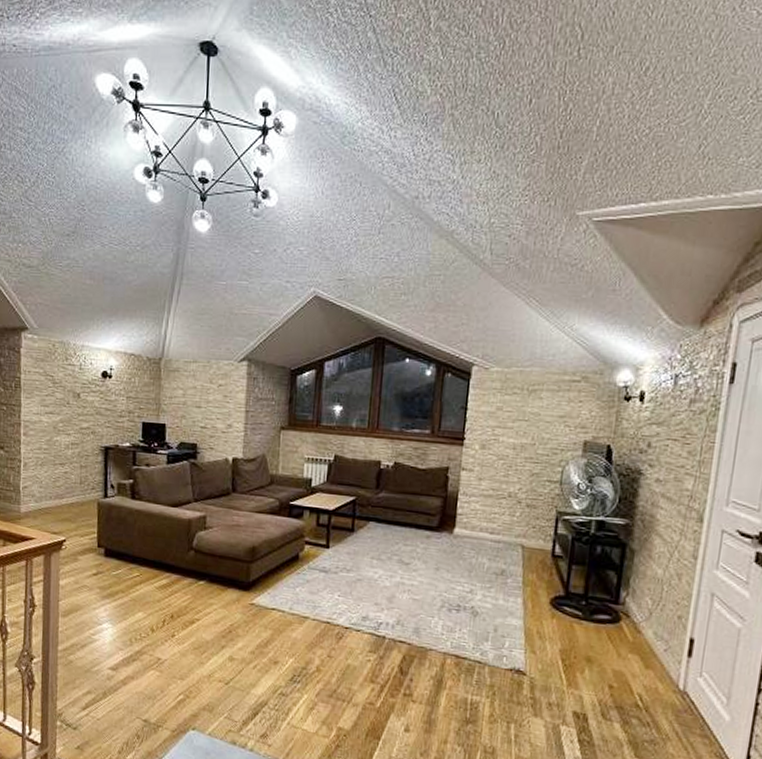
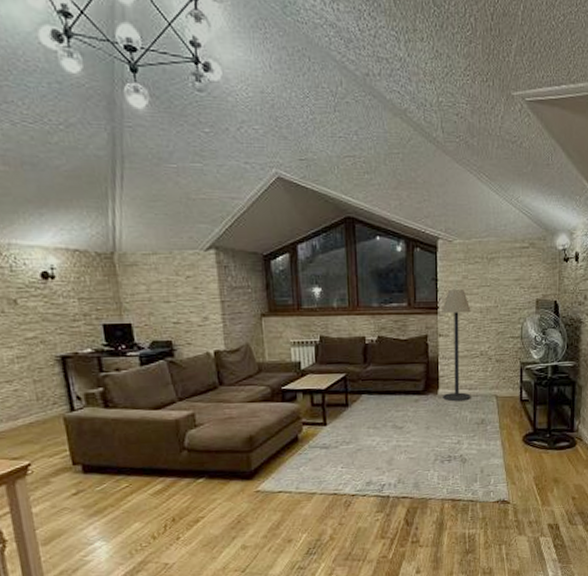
floor lamp: none [458,419,503,546] -> present [442,288,471,402]

